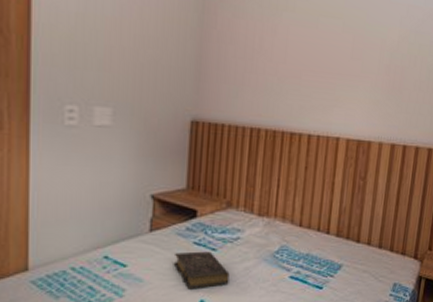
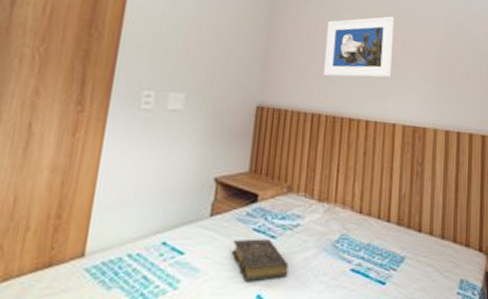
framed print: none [263,16,345,88] -> present [323,16,395,78]

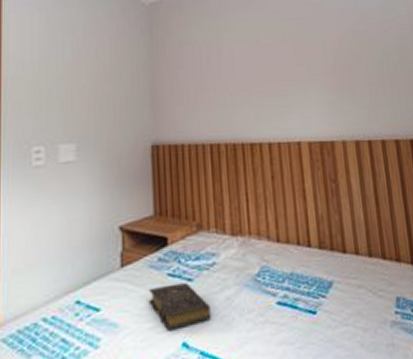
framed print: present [323,16,395,78] -> none [212,29,288,103]

